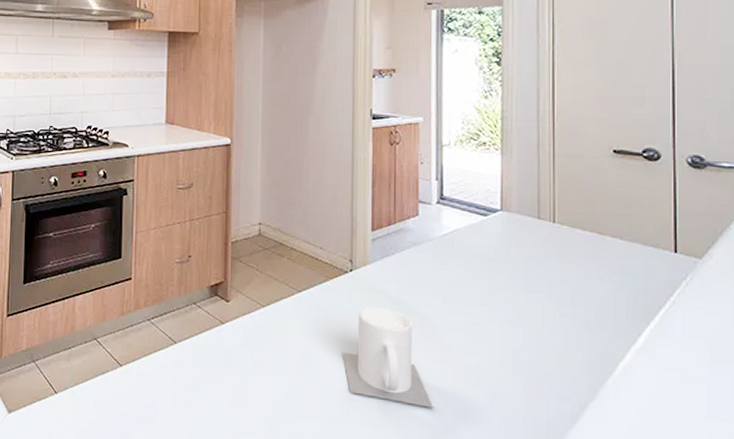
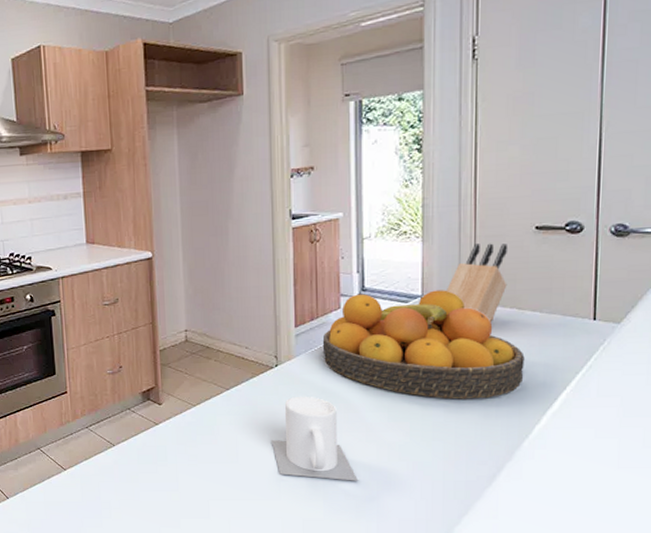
fruit bowl: none [399,202,606,327] -> present [322,290,525,399]
knife block: none [525,160,587,246] -> present [445,242,508,324]

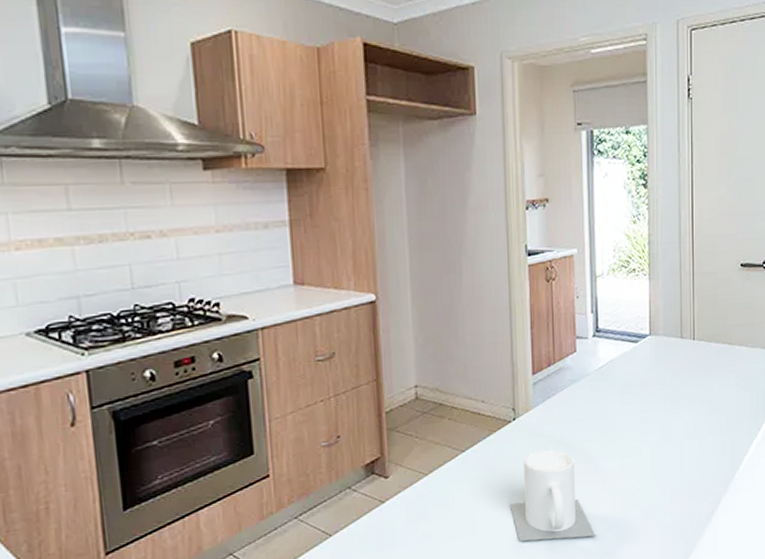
fruit bowl: present [322,290,525,399] -> none [559,328,735,439]
knife block: present [445,242,508,324] -> none [670,280,720,360]

